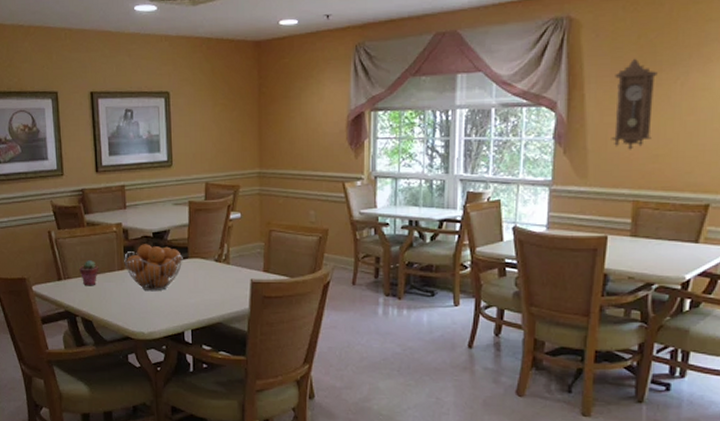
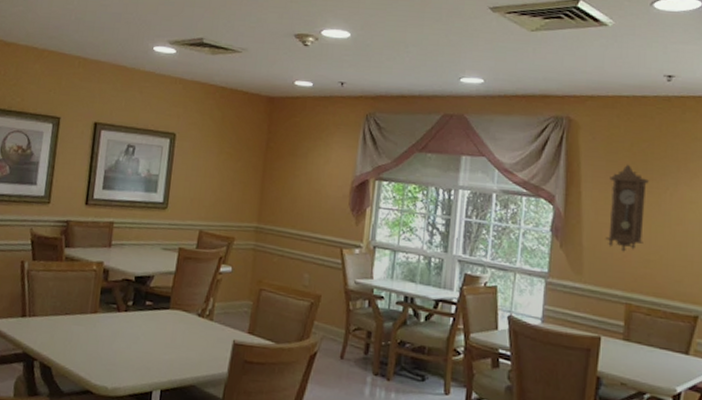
potted succulent: present [79,260,99,286] -> none [47,298,70,328]
fruit basket: present [124,244,183,292] -> none [99,287,164,342]

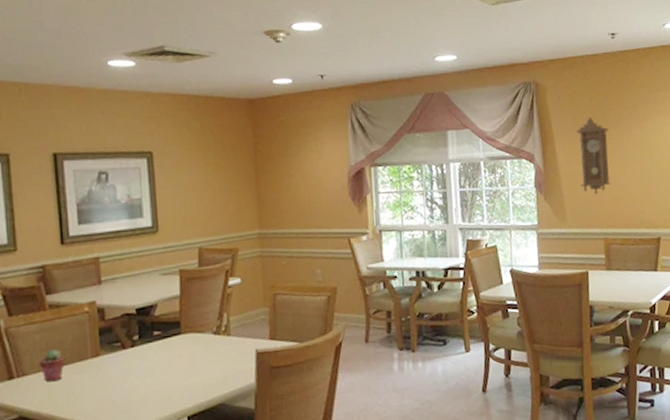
potted succulent: none [47,298,70,328] -> present [39,349,66,383]

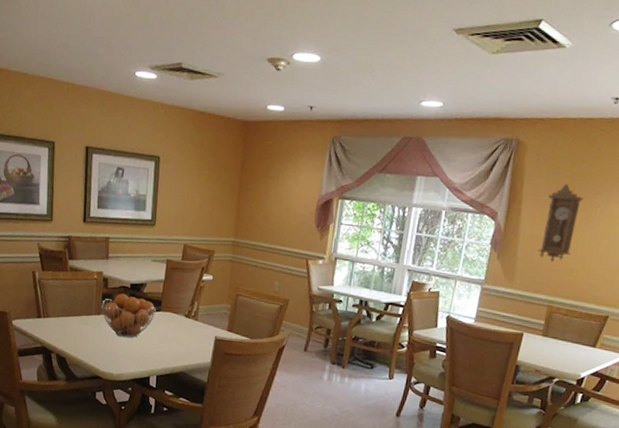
potted succulent: present [39,349,66,383] -> none [58,302,78,327]
fruit basket: none [99,322,175,378] -> present [101,293,156,338]

